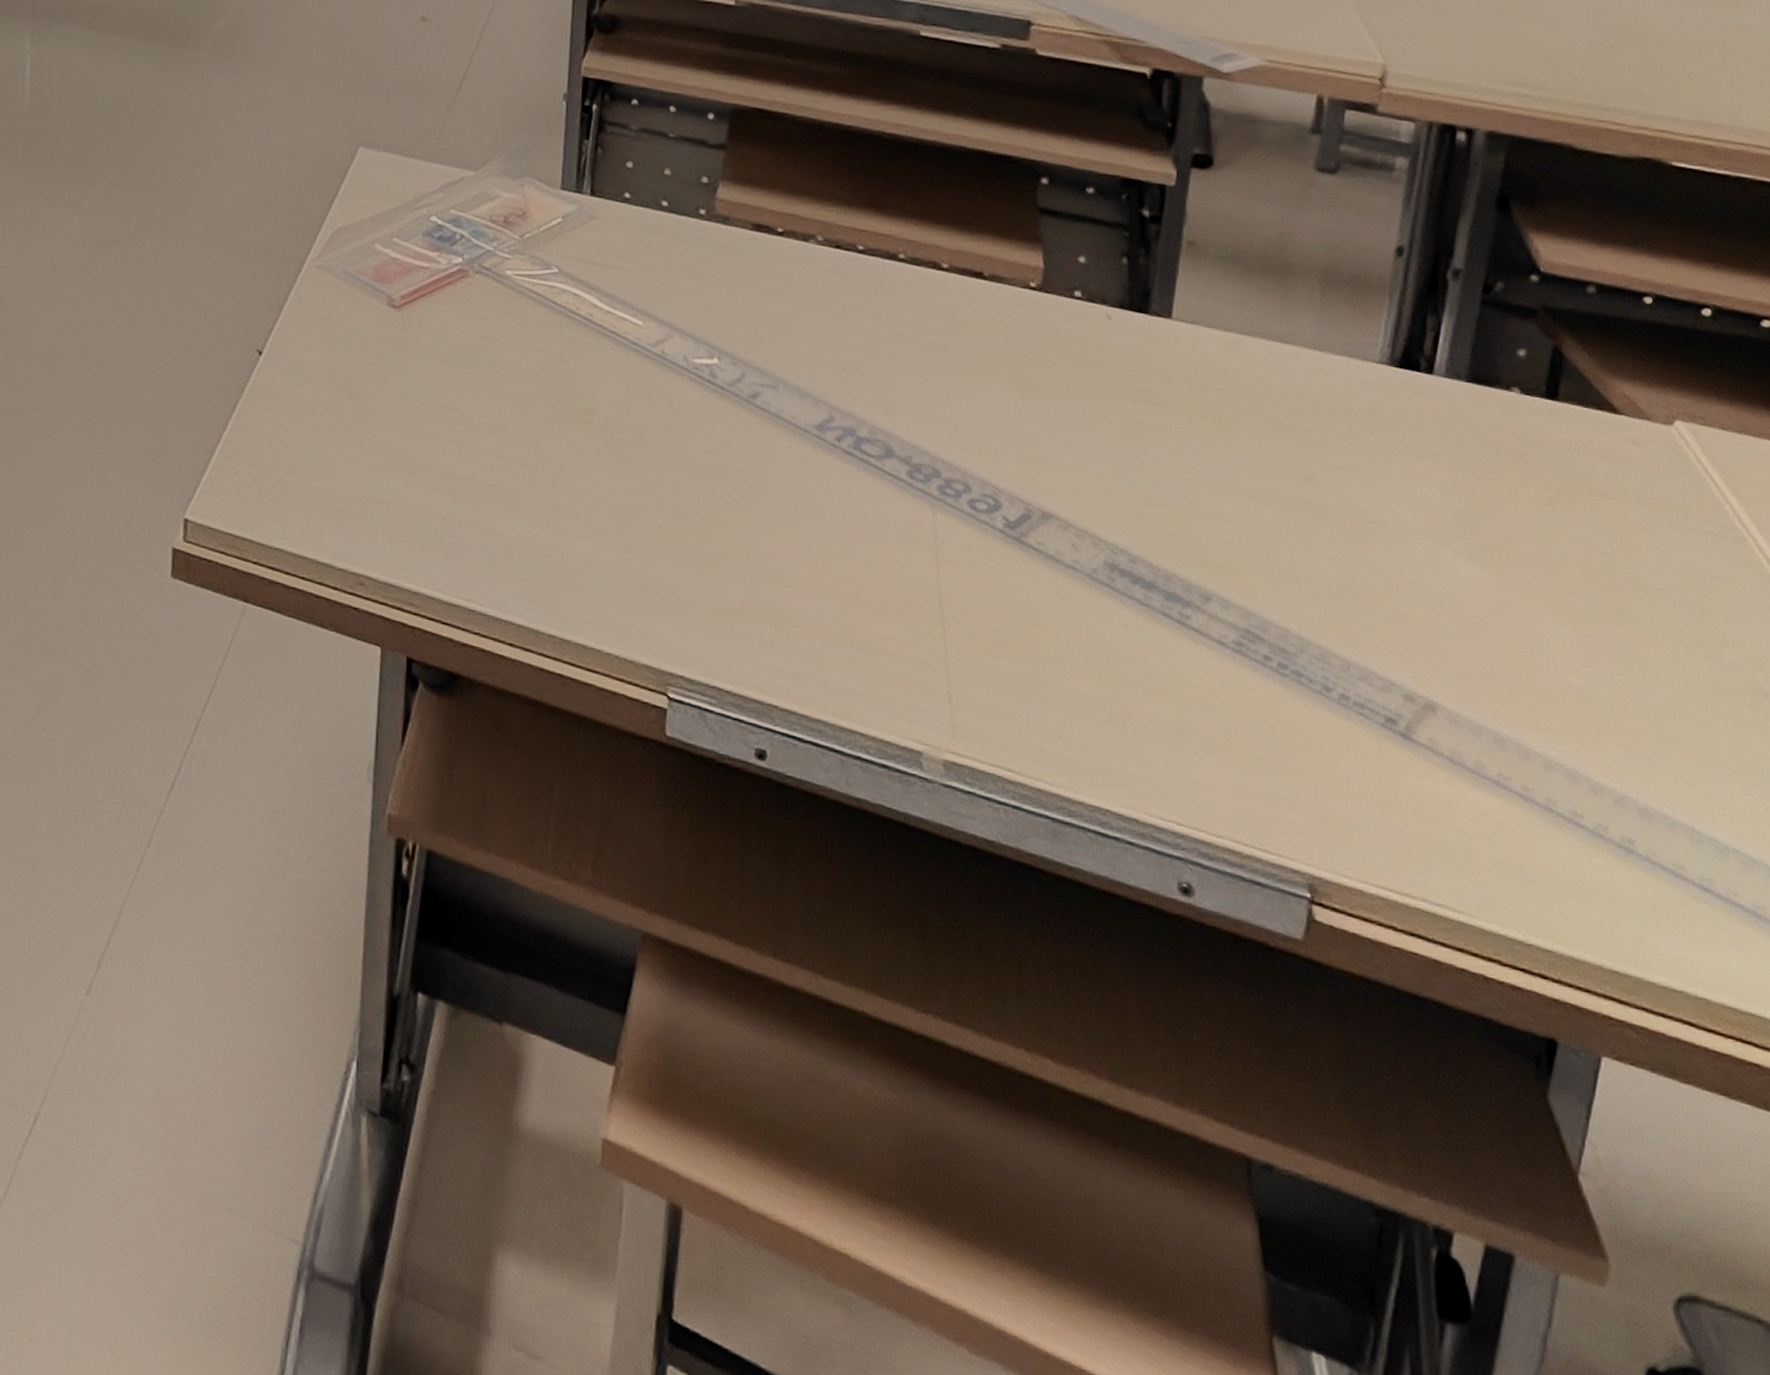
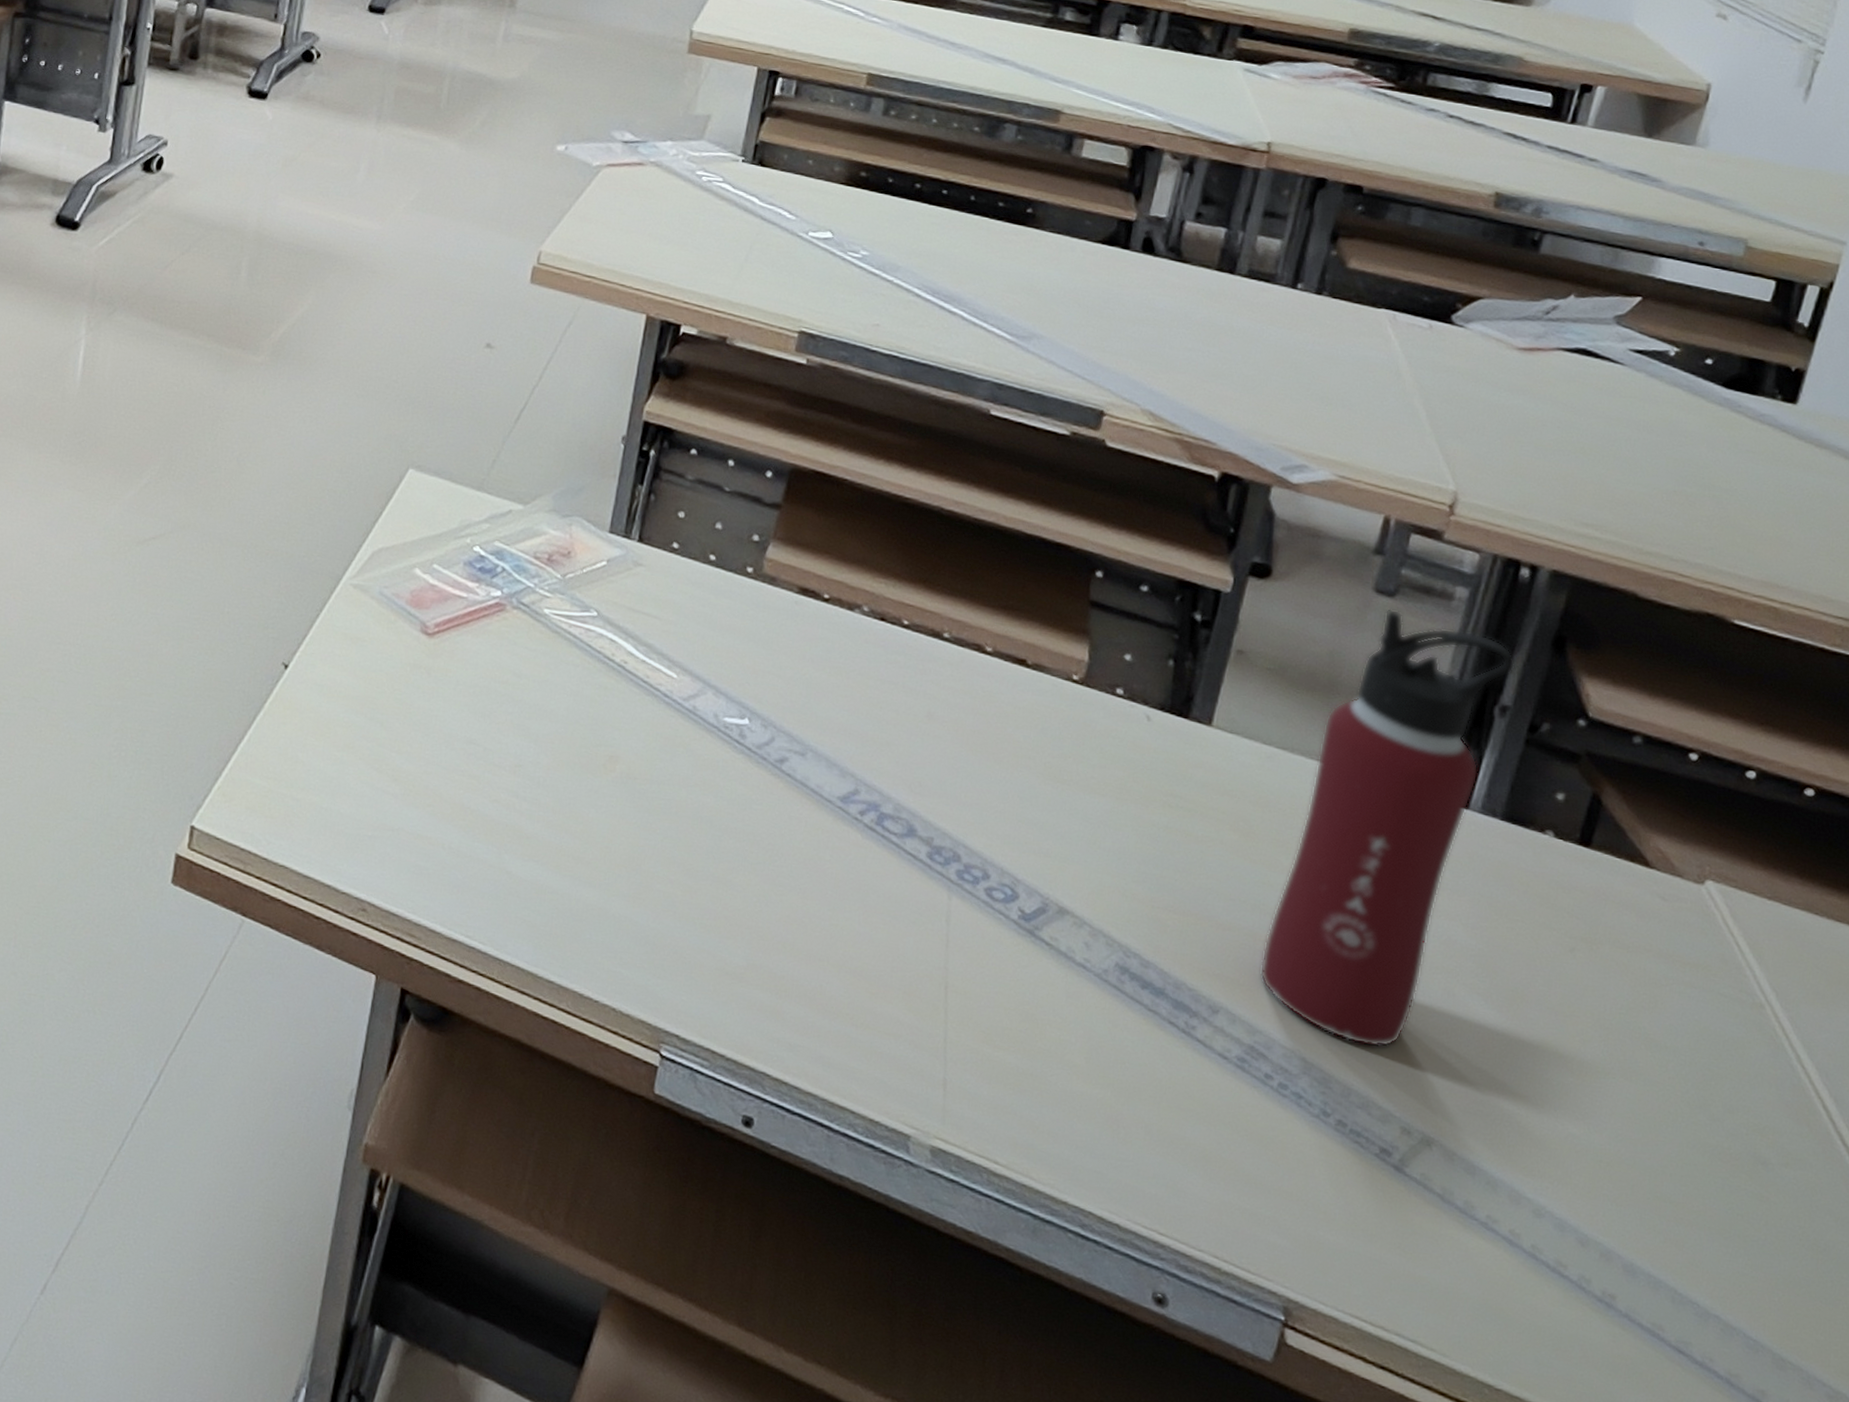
water bottle: none [1246,186,1462,618] -> present [1259,609,1515,1048]

